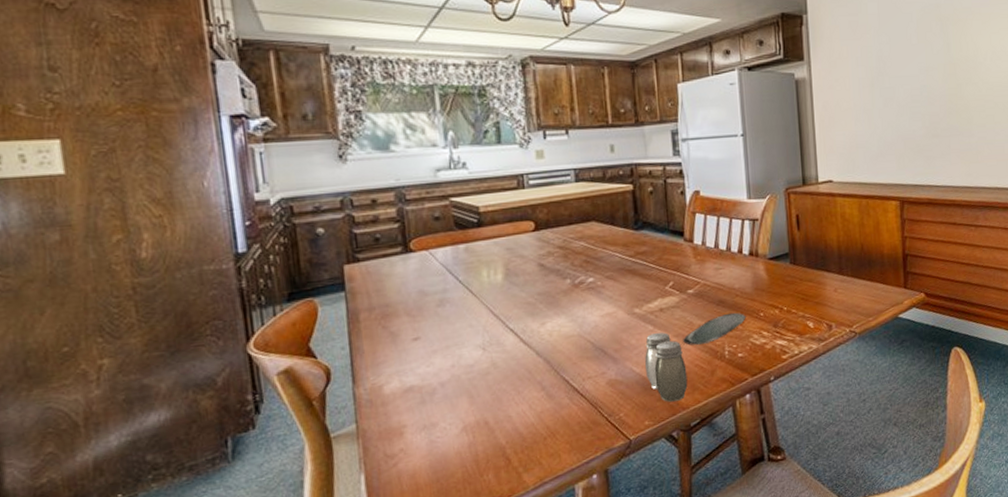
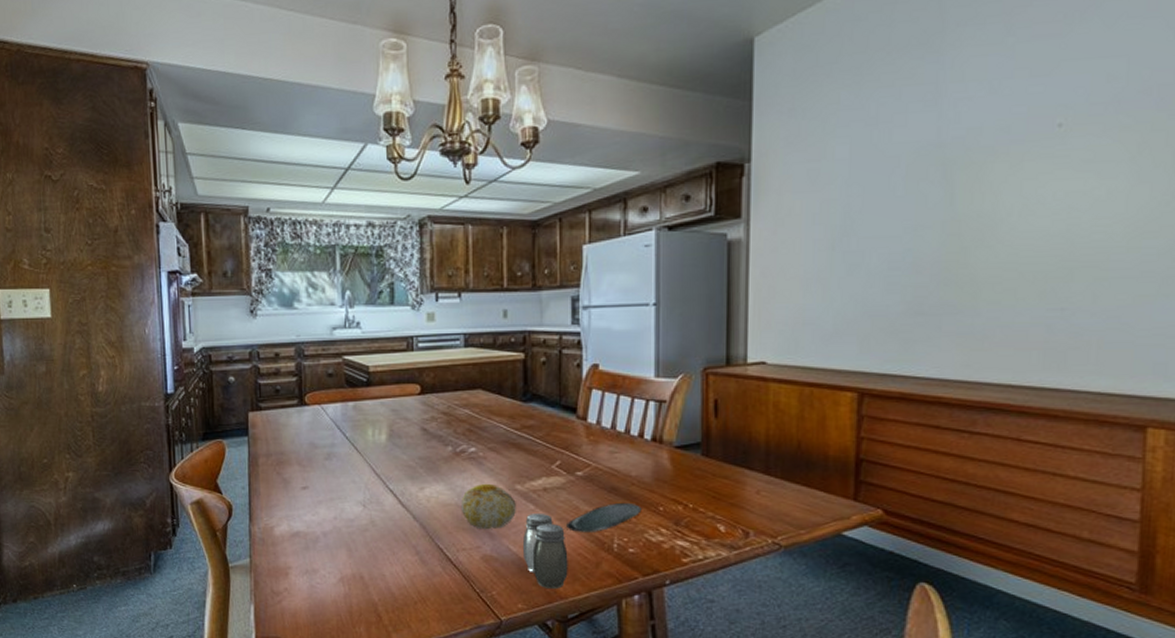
fruit: none [583,310,636,356] -> present [460,483,516,530]

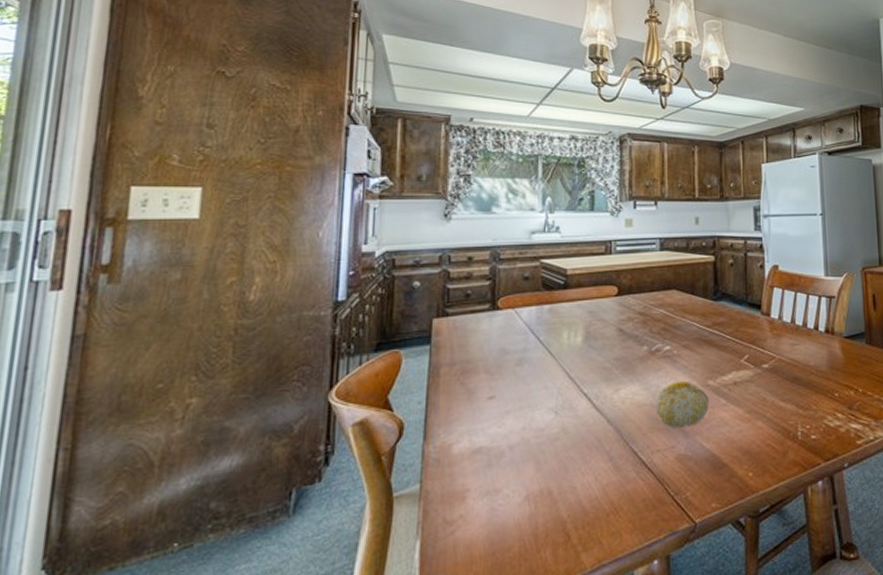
salt and pepper shaker: present [523,514,568,589] -> none [716,407,758,484]
oval tray: present [567,502,642,532] -> none [755,391,820,423]

